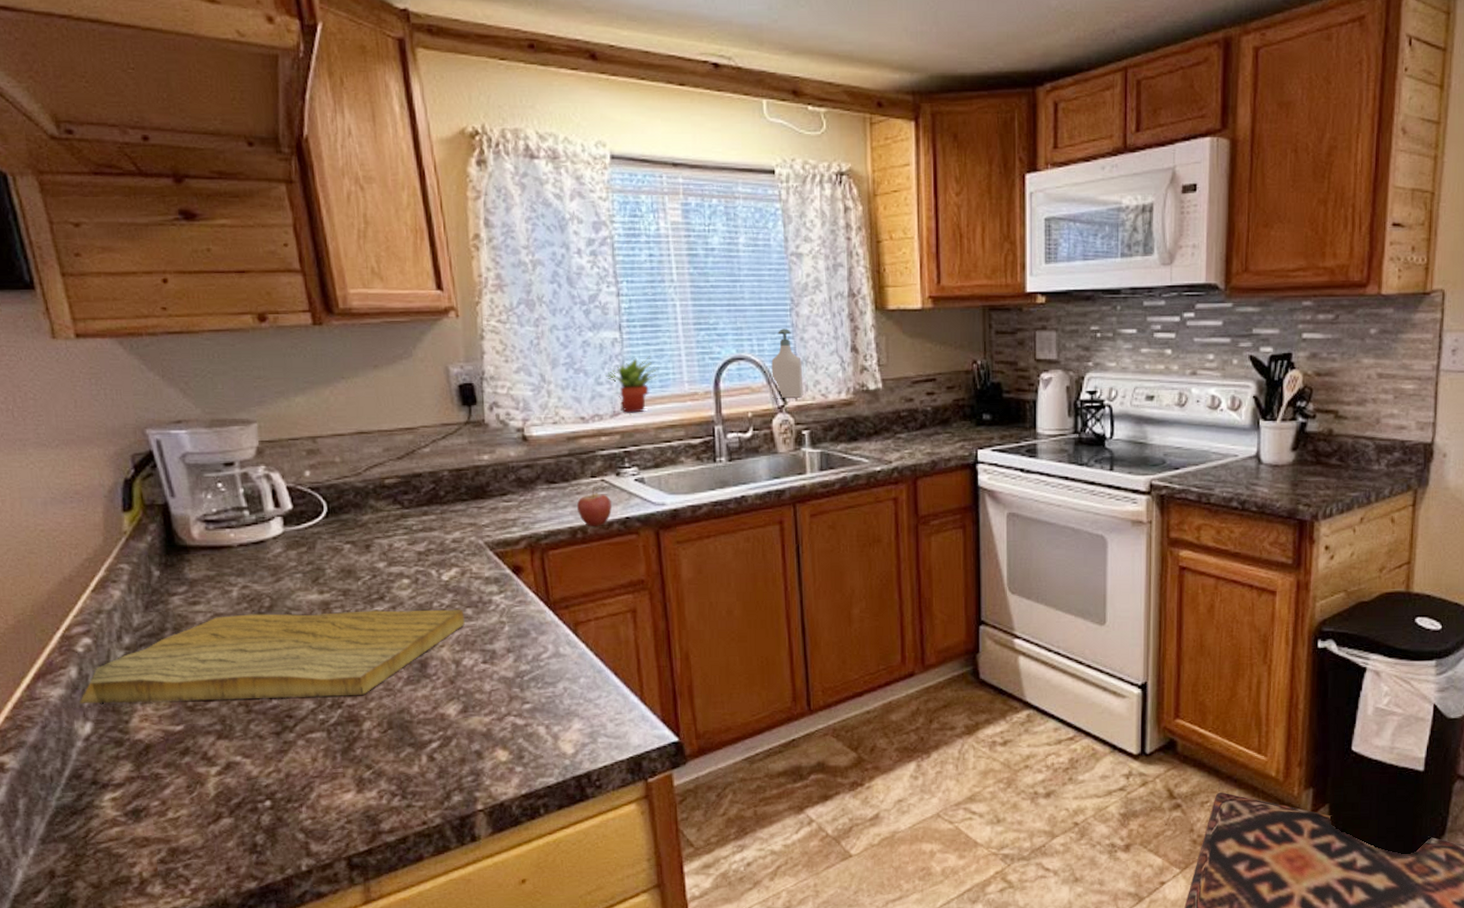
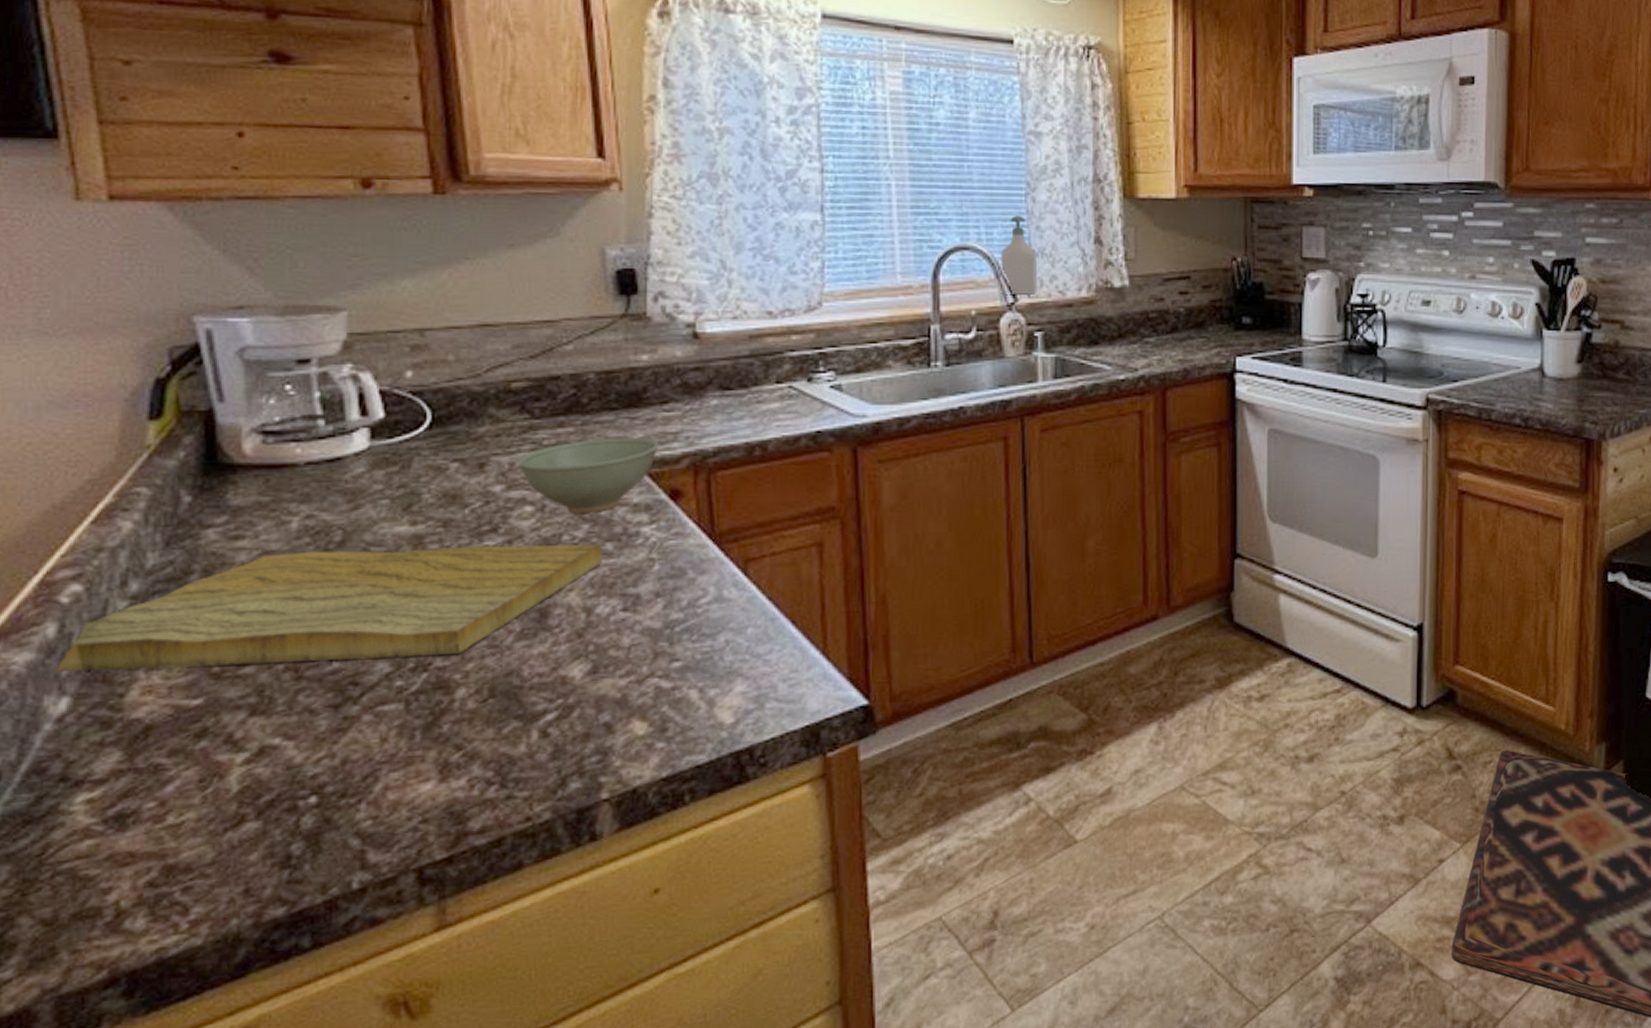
bowl: none [394,523,502,586] -> present [517,437,659,514]
fruit: present [576,486,612,527] -> none [755,393,800,443]
succulent plant: present [606,356,658,413] -> none [801,242,866,308]

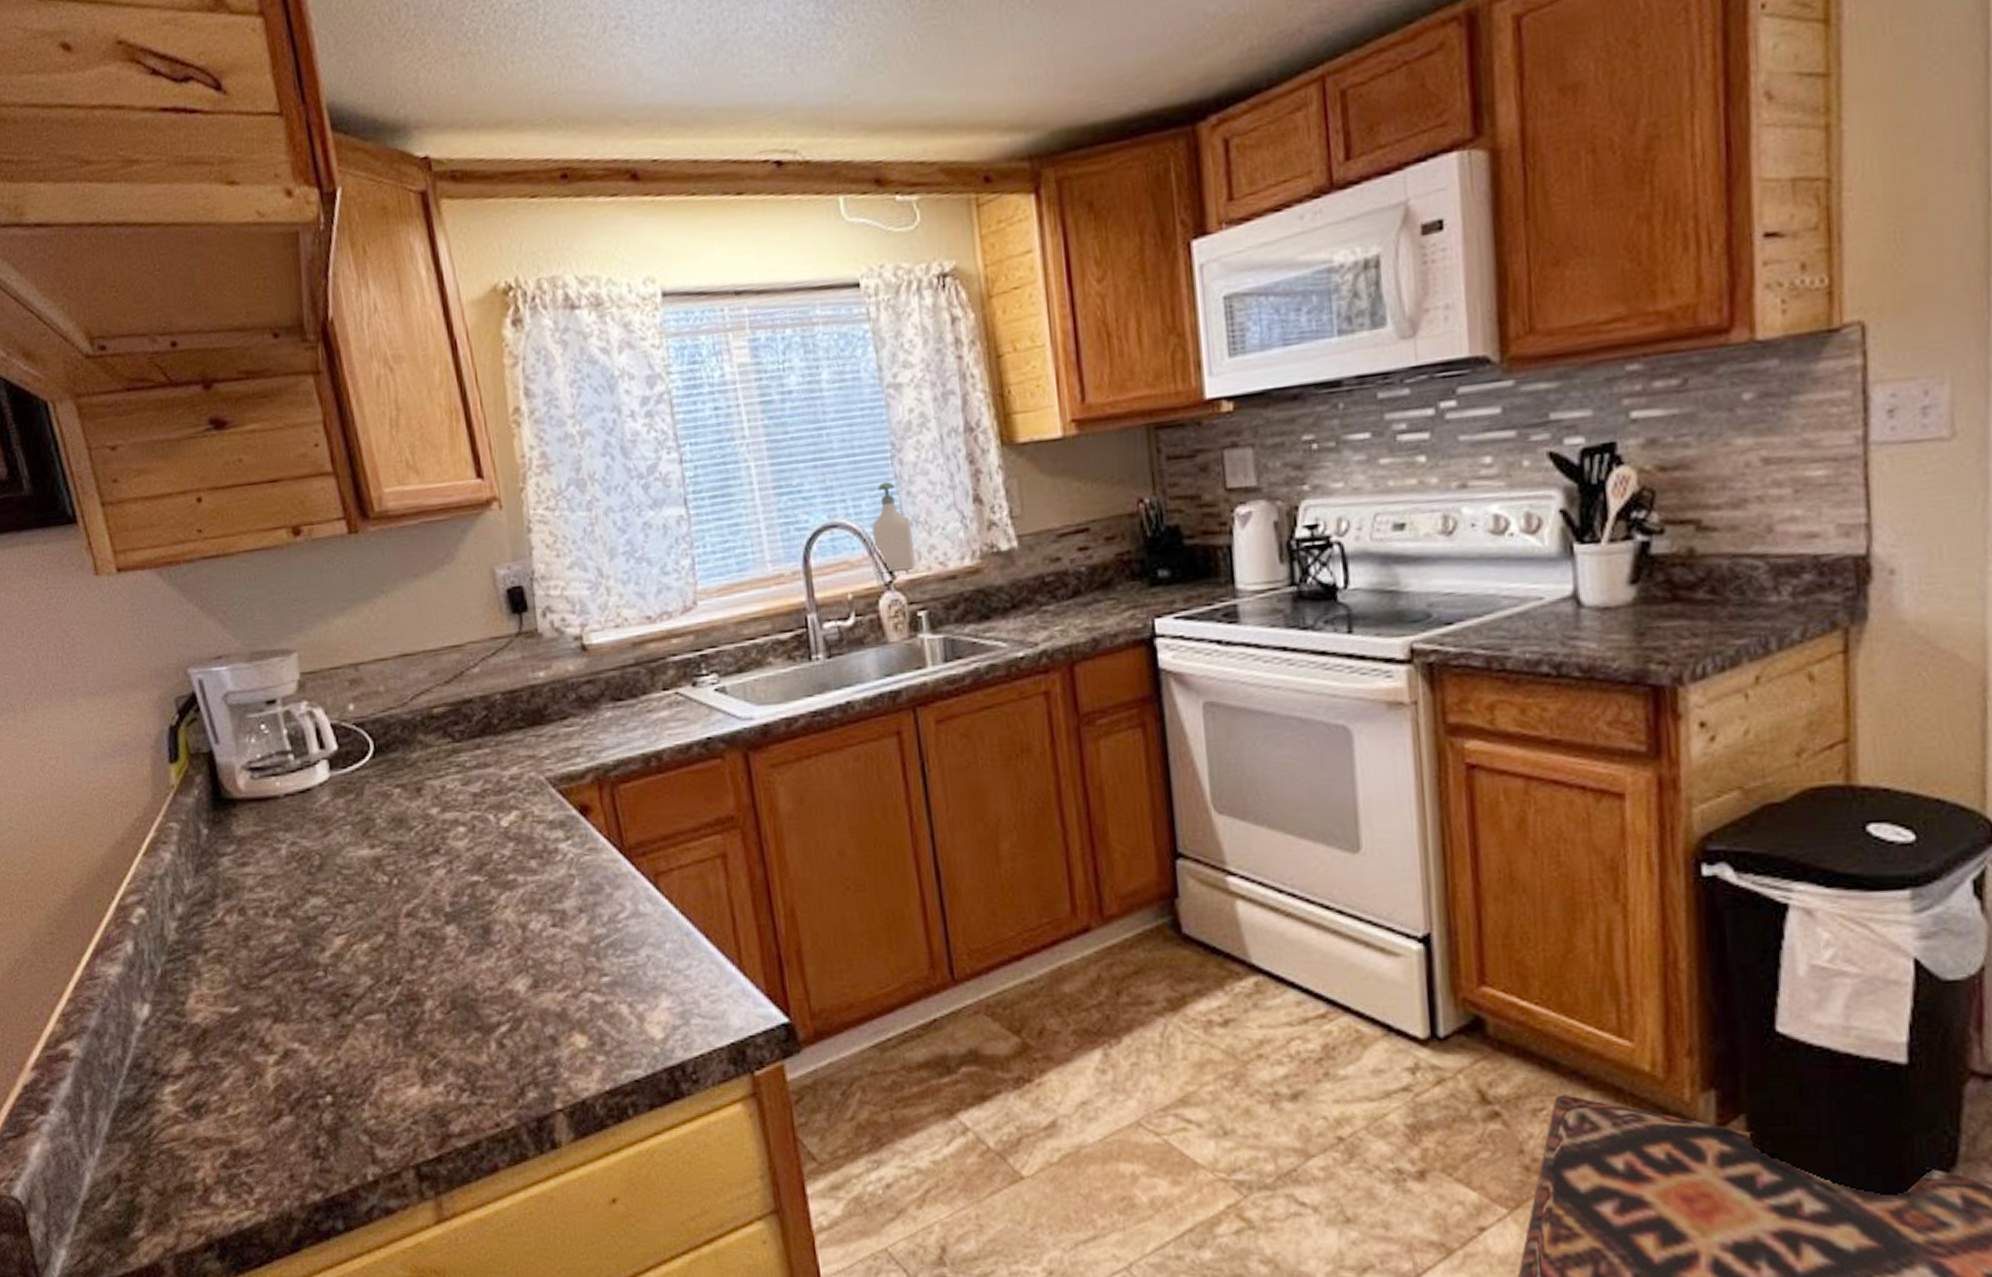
cutting board: present [52,543,603,673] -> none [135,860,530,984]
bowl: present [517,437,659,514] -> none [446,754,565,833]

